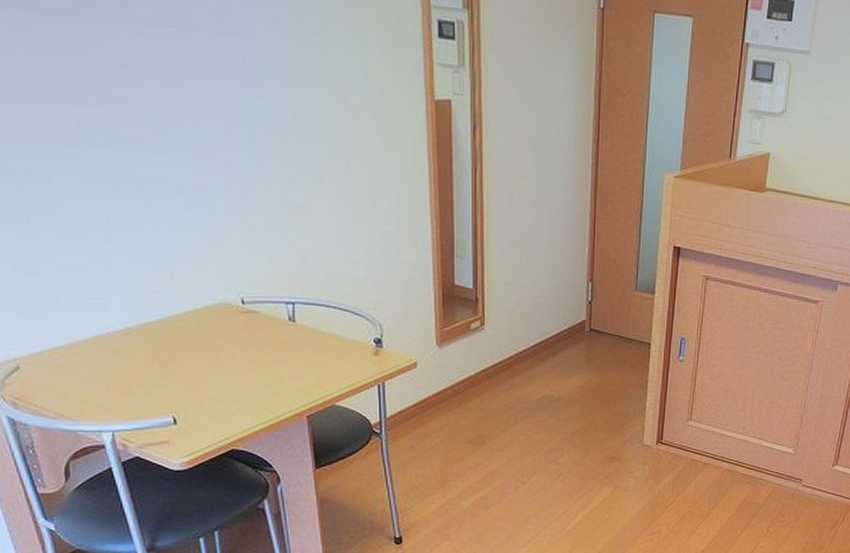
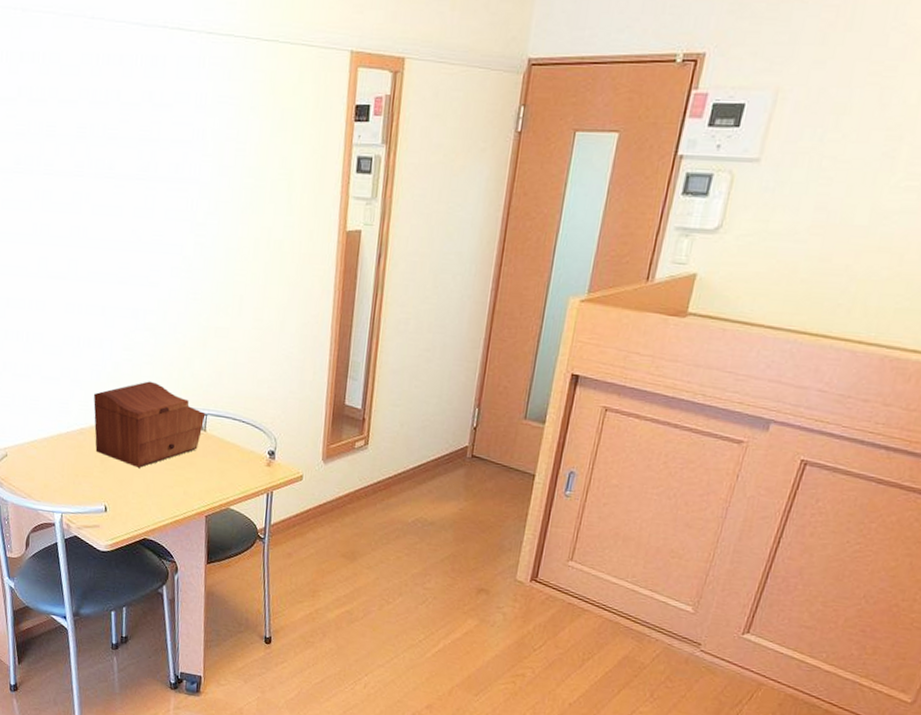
sewing box: none [138,267,293,369] -> present [93,381,206,468]

